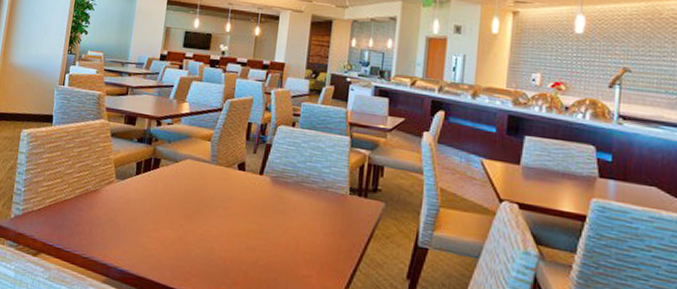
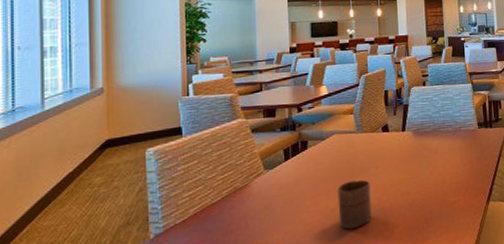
cup: none [177,215,215,271] -> present [337,179,372,229]

